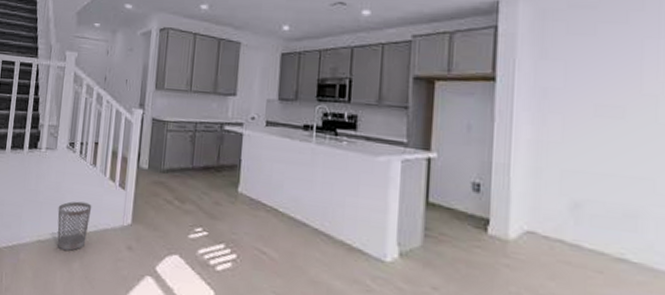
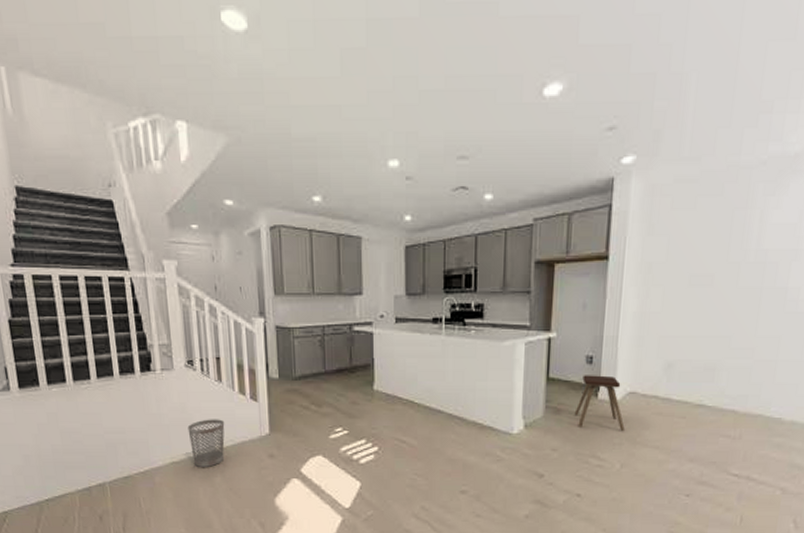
music stool: none [459,204,523,279] -> present [574,375,625,432]

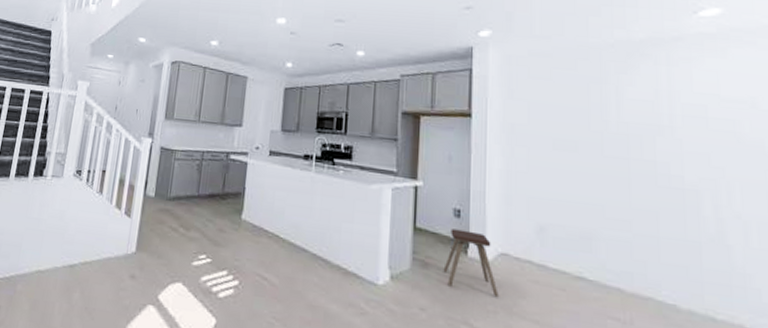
wastebasket: present [187,419,225,467] -> none [57,229,96,281]

